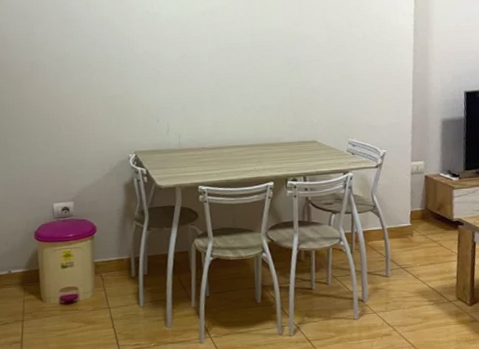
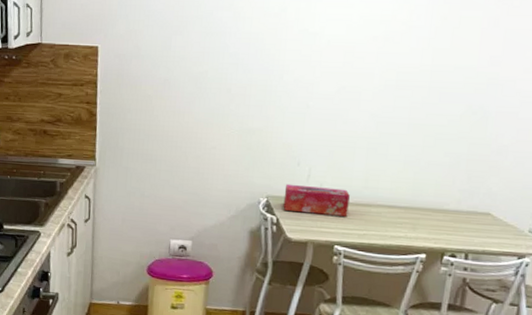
tissue box: none [149,137,205,163] -> present [283,183,350,217]

